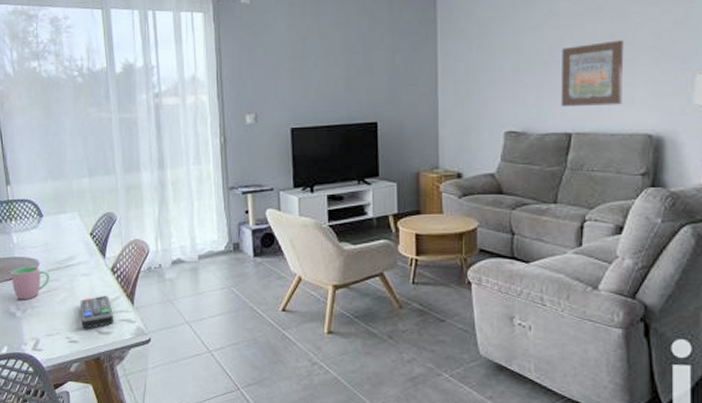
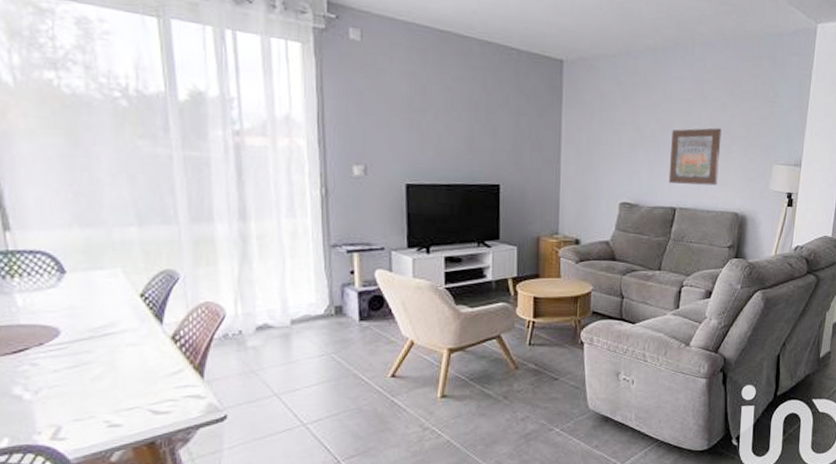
cup: present [11,266,50,300] -> none [13,335,78,379]
remote control: present [80,295,114,329] -> none [125,368,176,410]

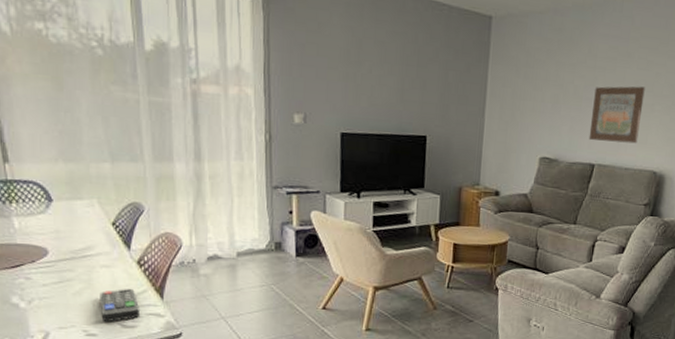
remote control: none [125,368,176,410] -> present [100,288,141,323]

